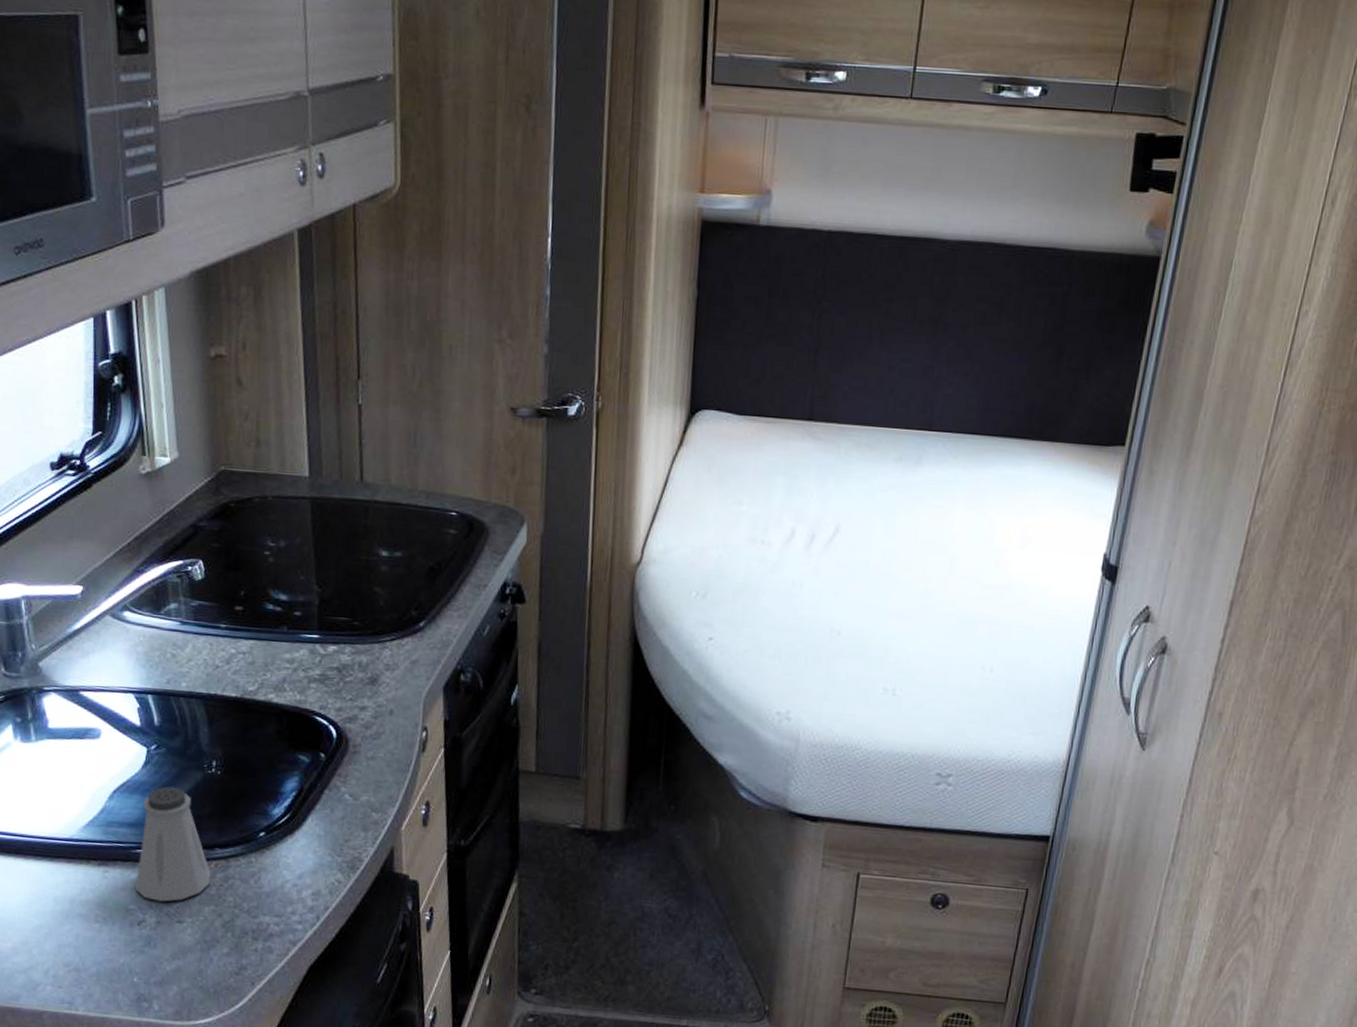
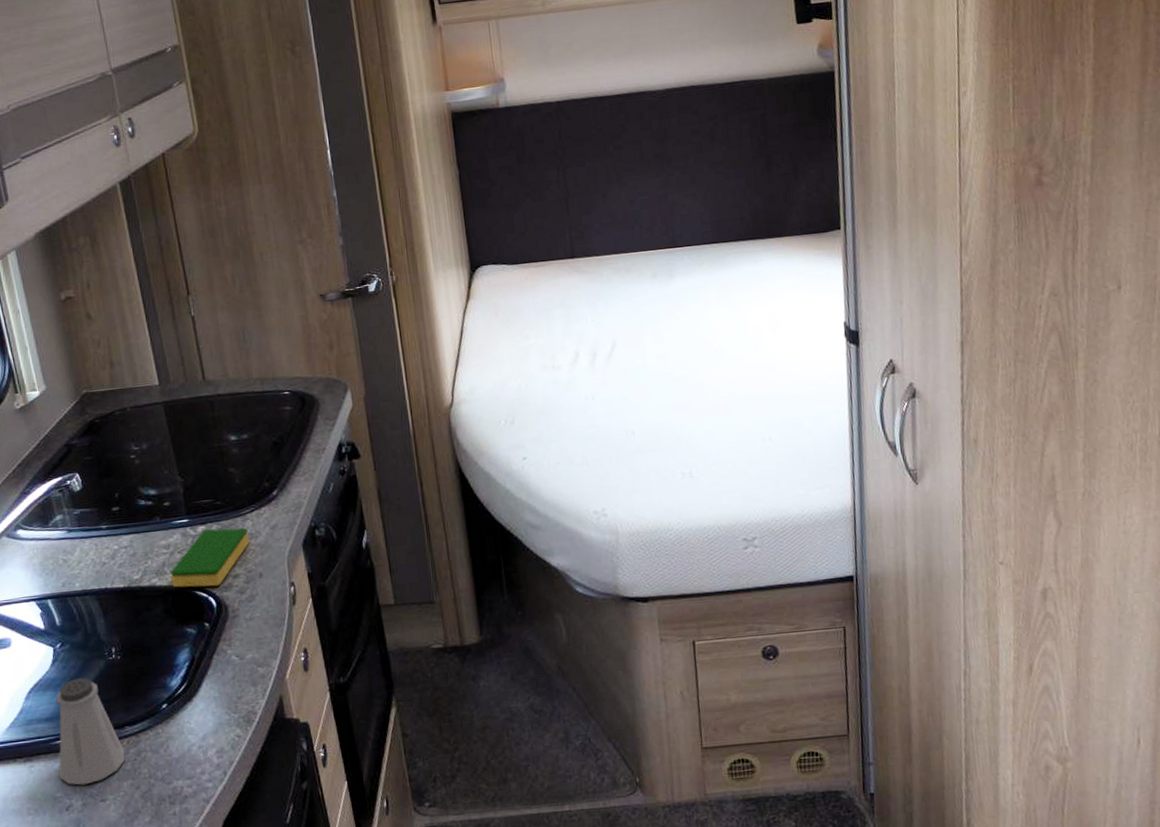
dish sponge: none [290,651,385,716] -> present [170,528,250,588]

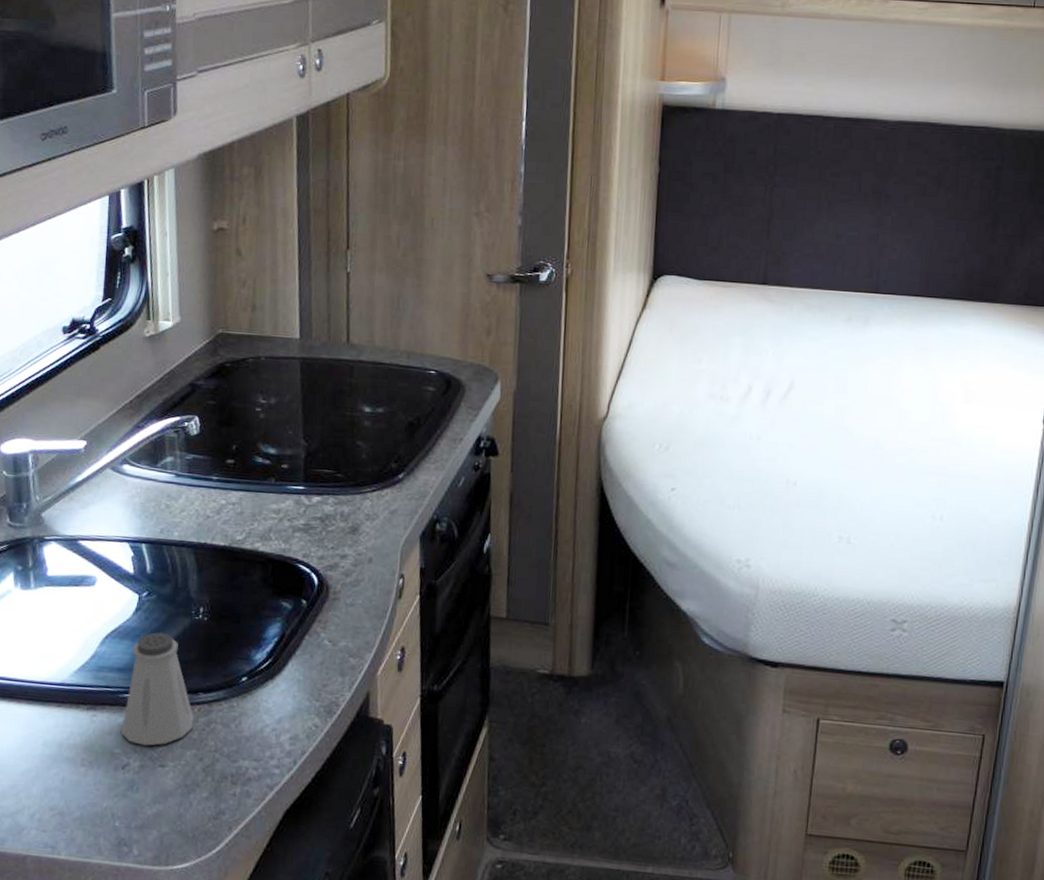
dish sponge: present [170,528,250,588] -> none [275,501,366,564]

